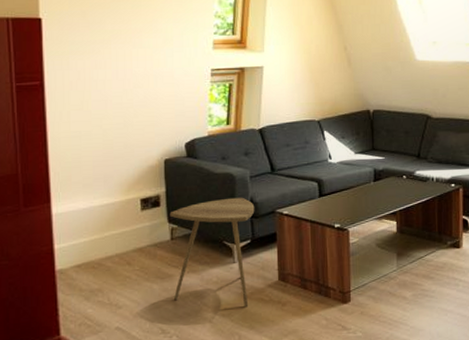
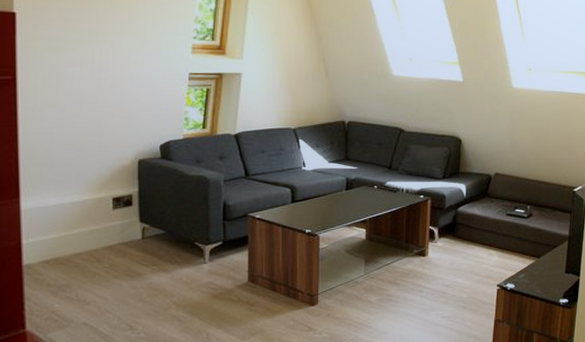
side table: present [170,197,255,306] -> none [142,200,228,306]

